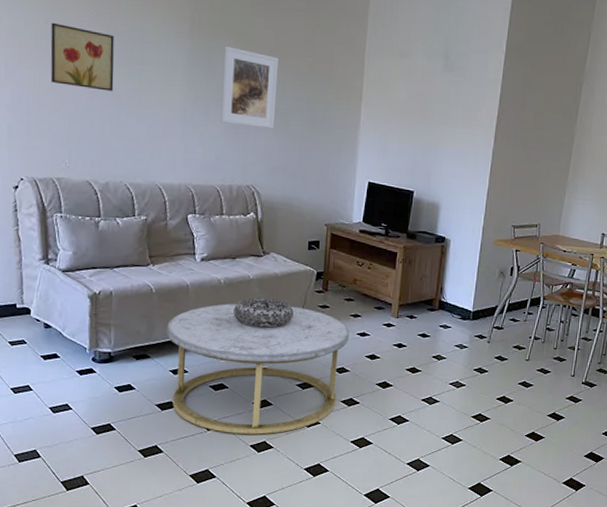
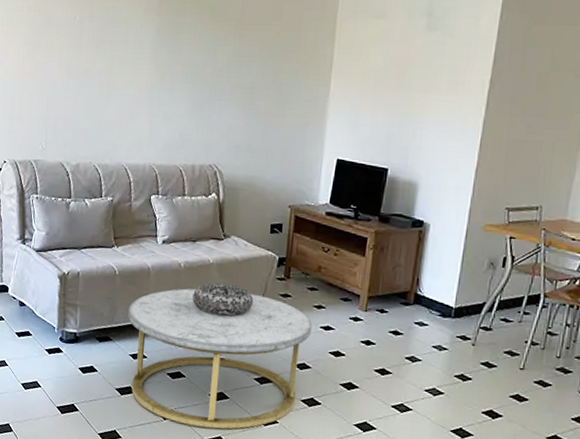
wall art: present [50,22,114,91] -> none [32,9,89,73]
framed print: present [221,46,278,129] -> none [185,21,245,105]

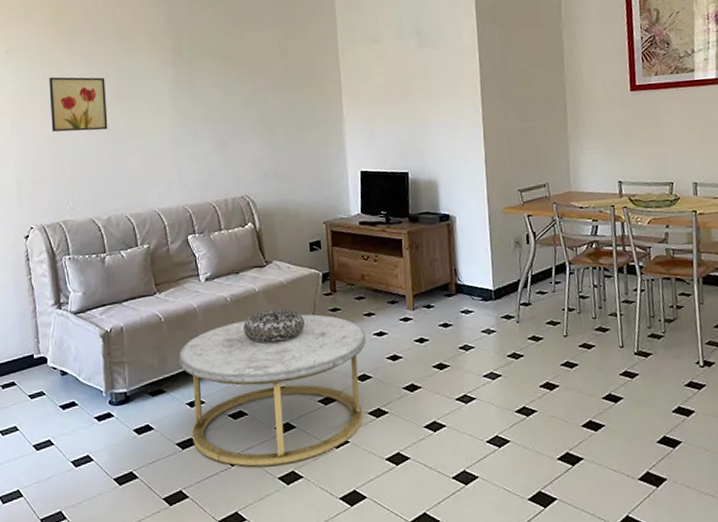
wall art: none [32,9,89,73] -> present [49,77,108,132]

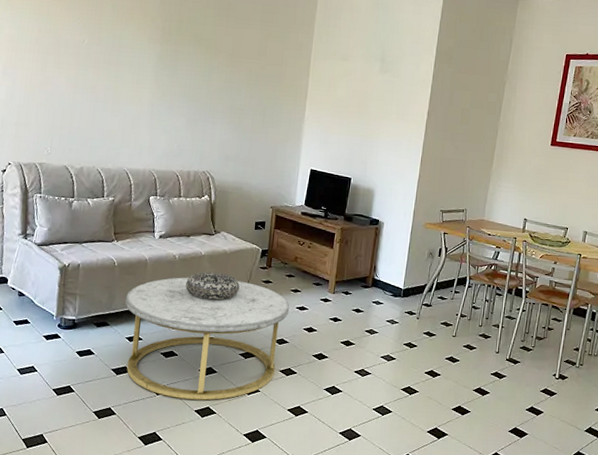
wall art: present [49,77,108,132] -> none [40,31,96,89]

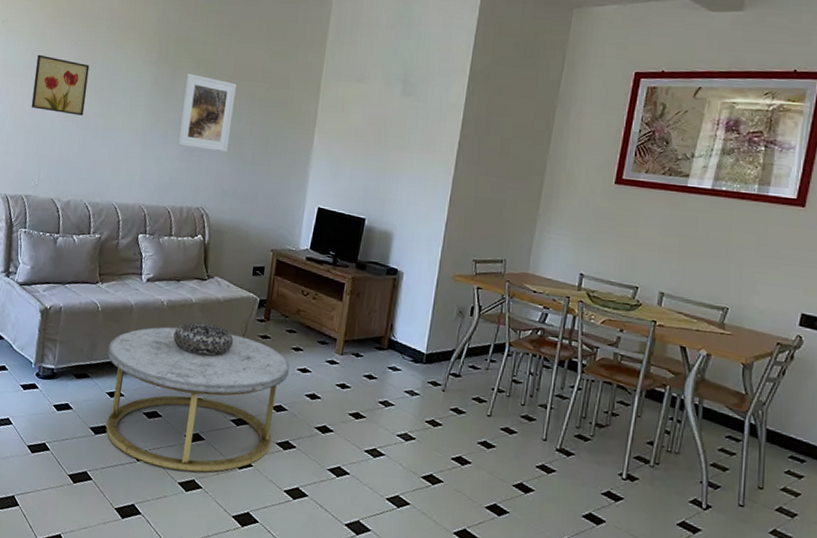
wall art: none [40,31,96,89] -> present [31,54,90,116]
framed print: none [183,51,235,122] -> present [177,74,236,153]

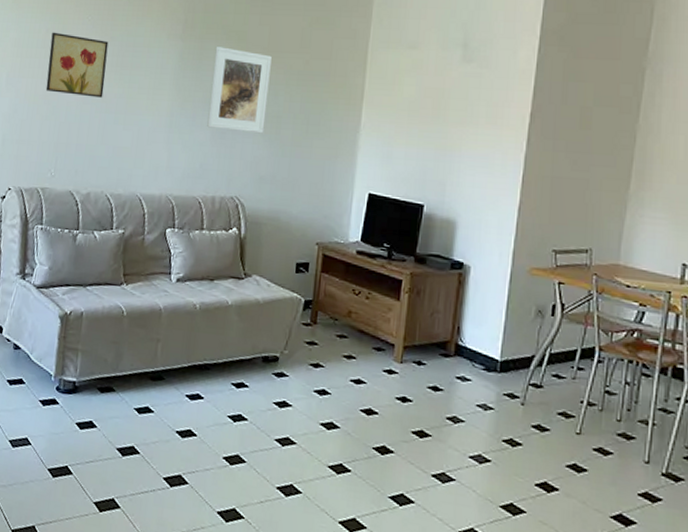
coffee table: present [106,326,290,473] -> none [134,332,342,500]
decorative bowl: present [173,322,234,356] -> none [208,327,276,366]

